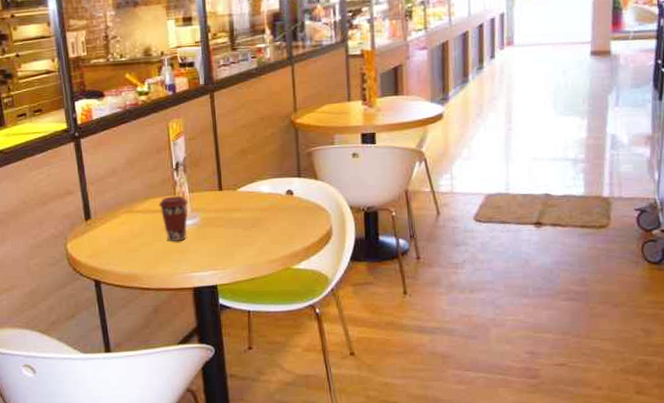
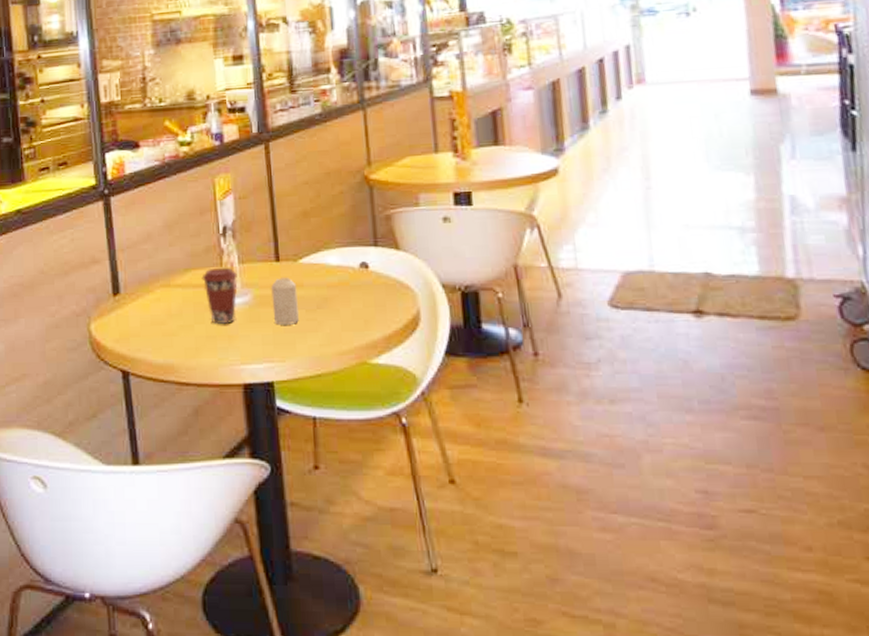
candle: none [215,203,237,241] -> present [271,277,299,325]

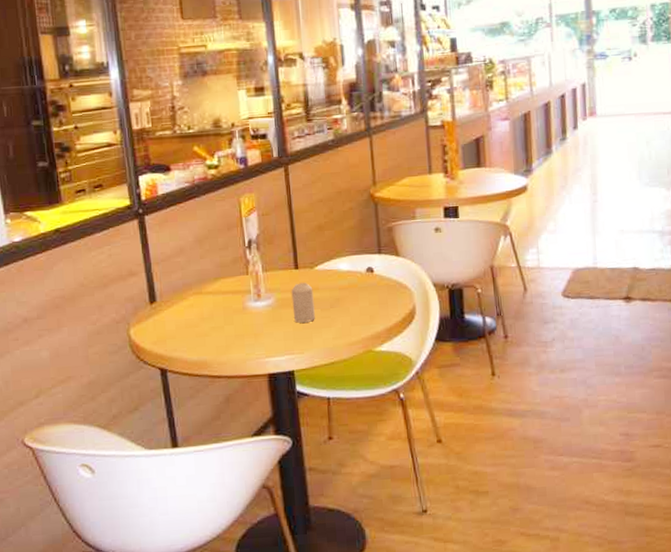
coffee cup: present [201,267,237,325] -> none [230,275,262,325]

